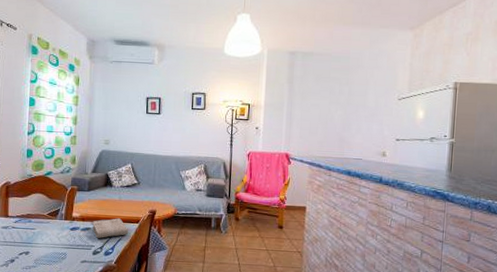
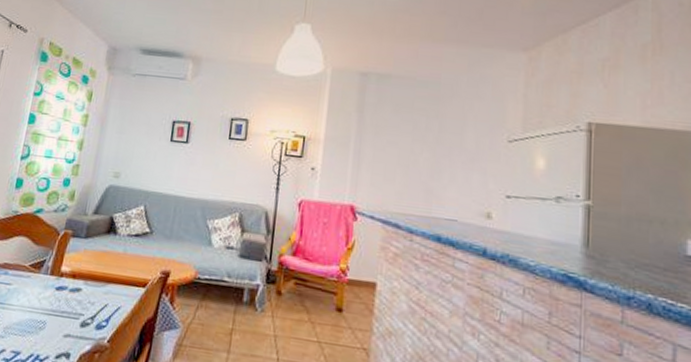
washcloth: present [92,218,129,238] -> none [84,277,132,305]

